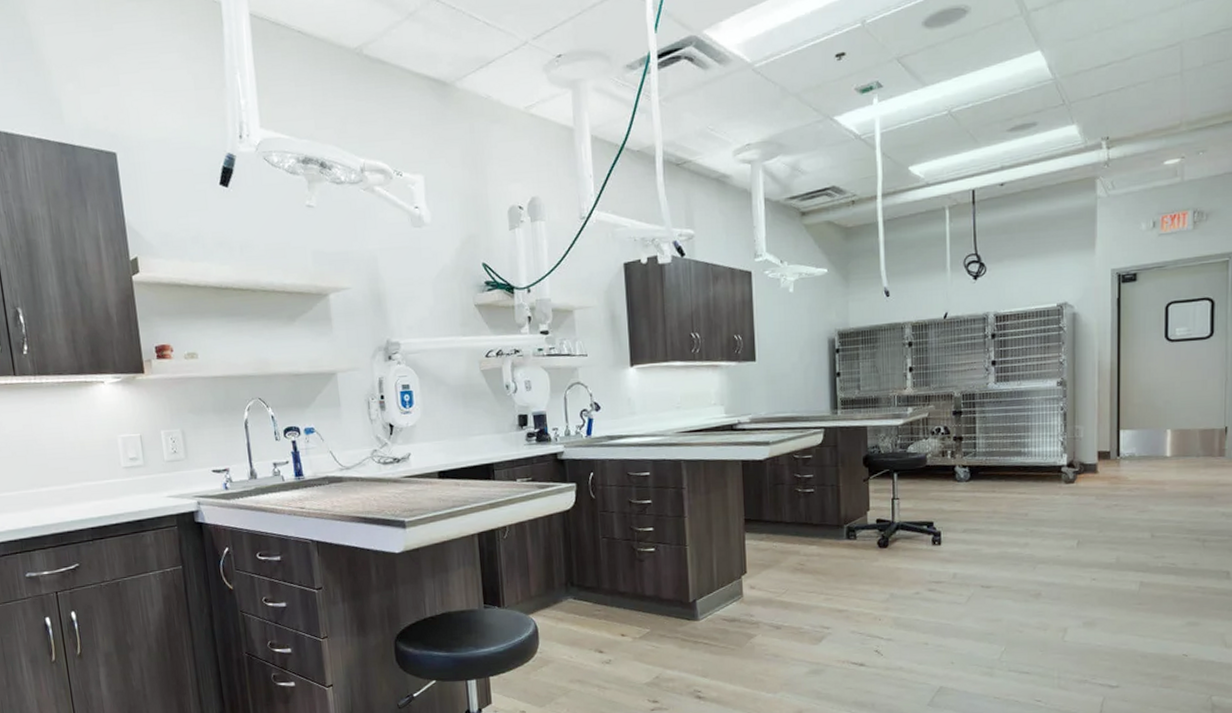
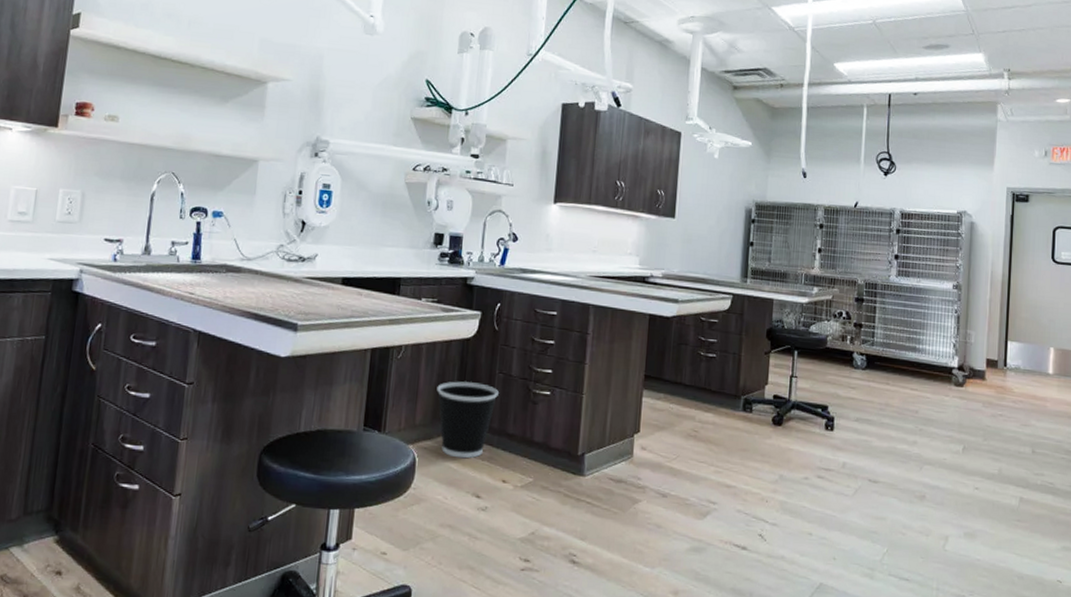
wastebasket: none [545,549,605,621] -> present [436,381,499,459]

